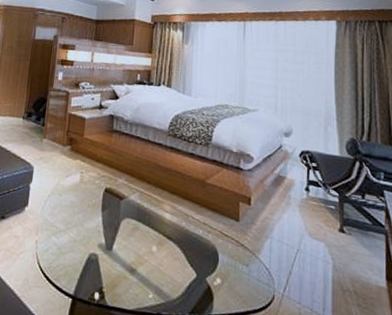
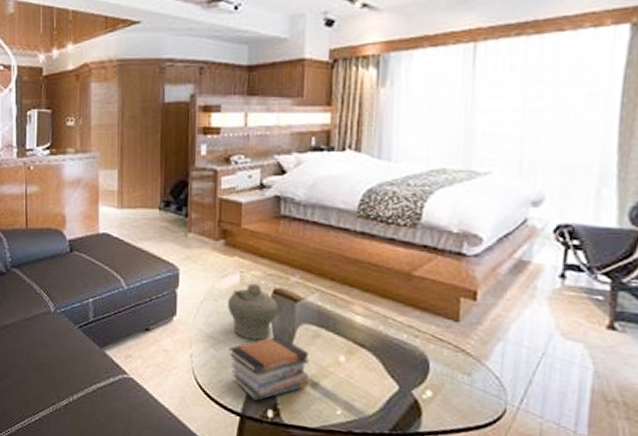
book stack: none [67,227,130,284] -> present [229,335,309,401]
jar: none [69,182,108,231] -> present [228,283,278,341]

